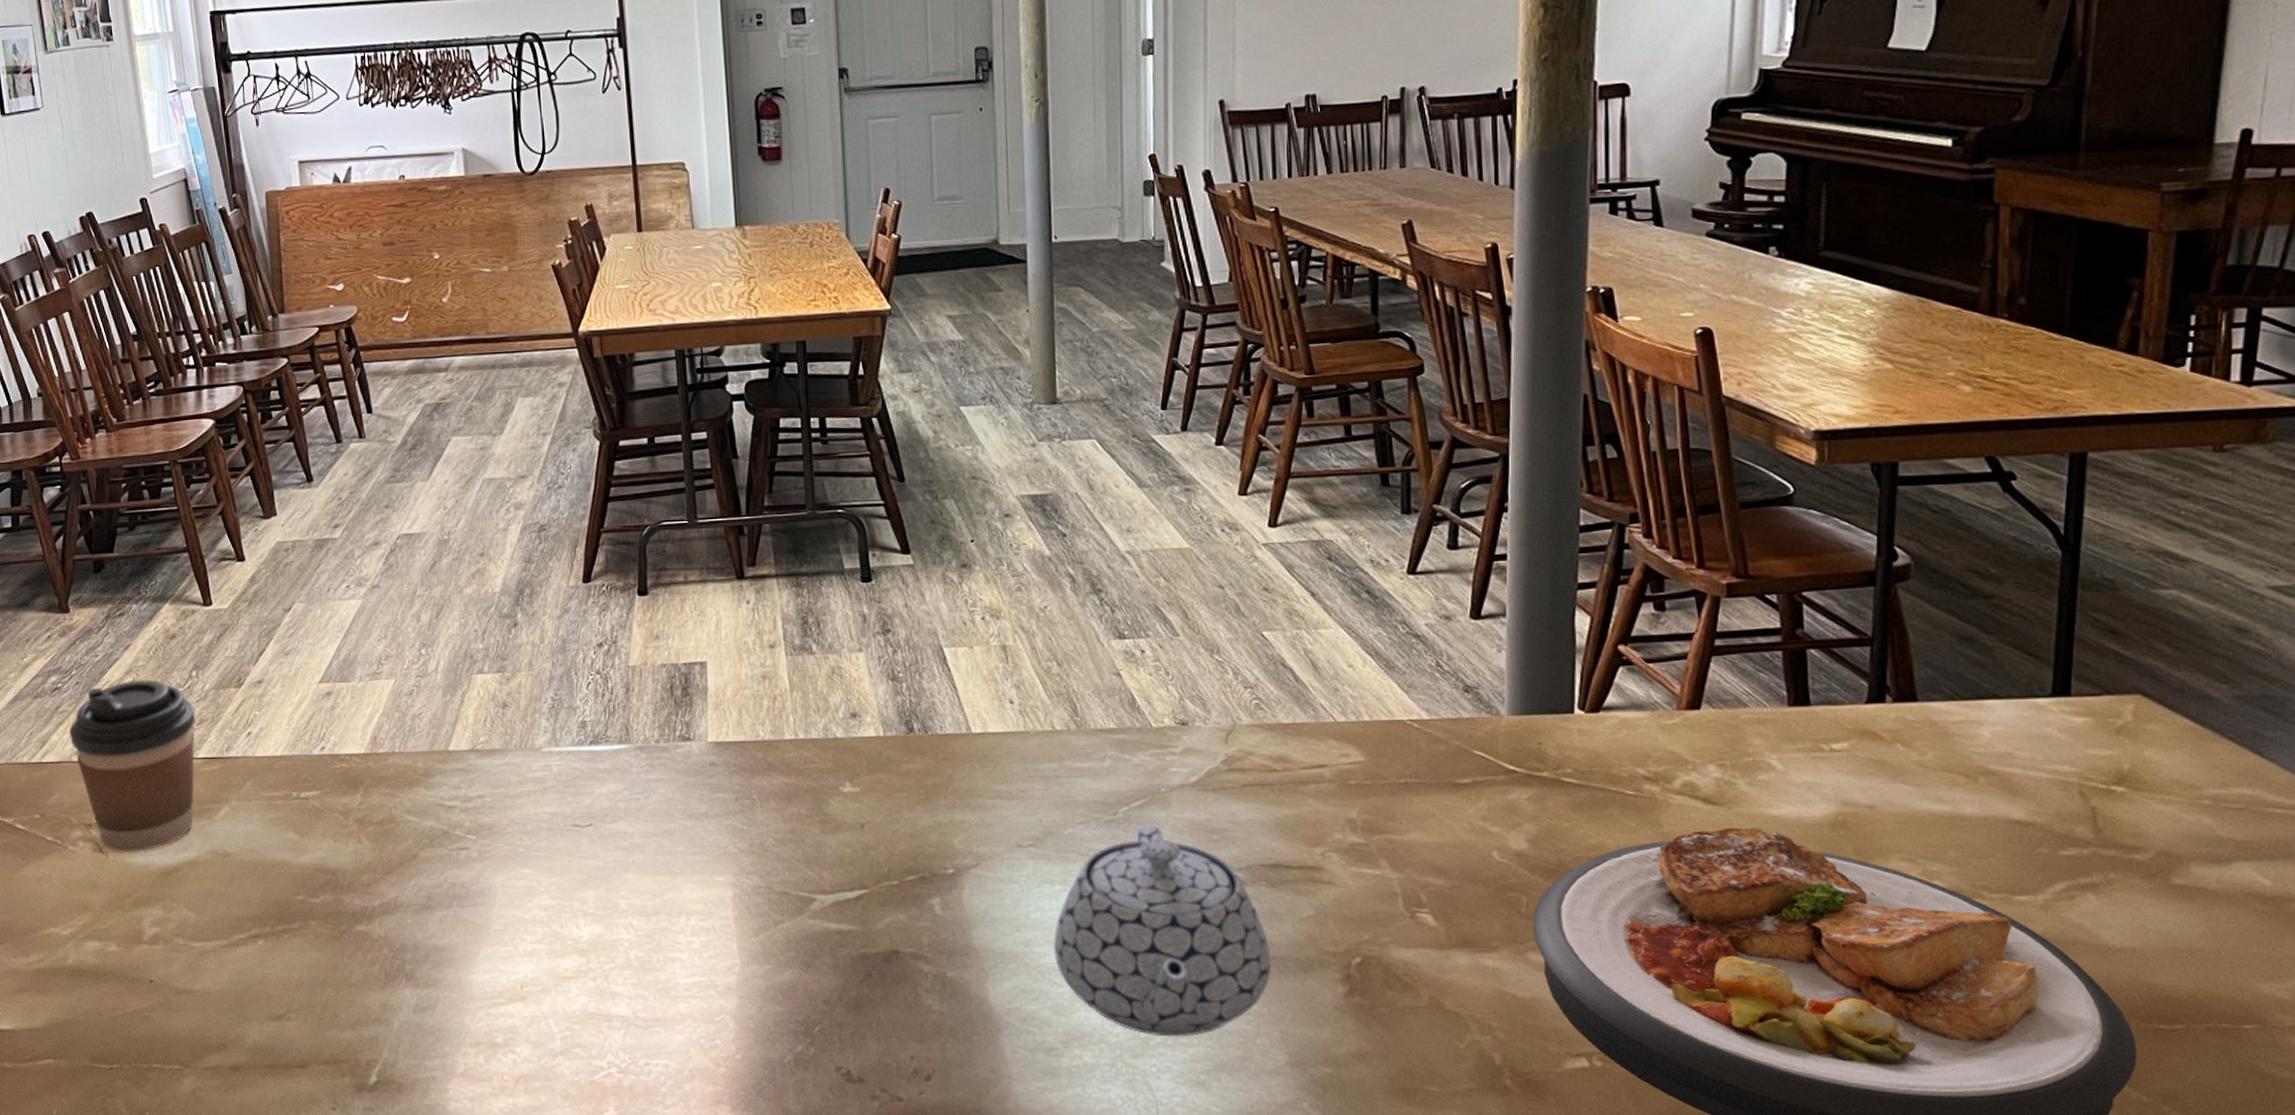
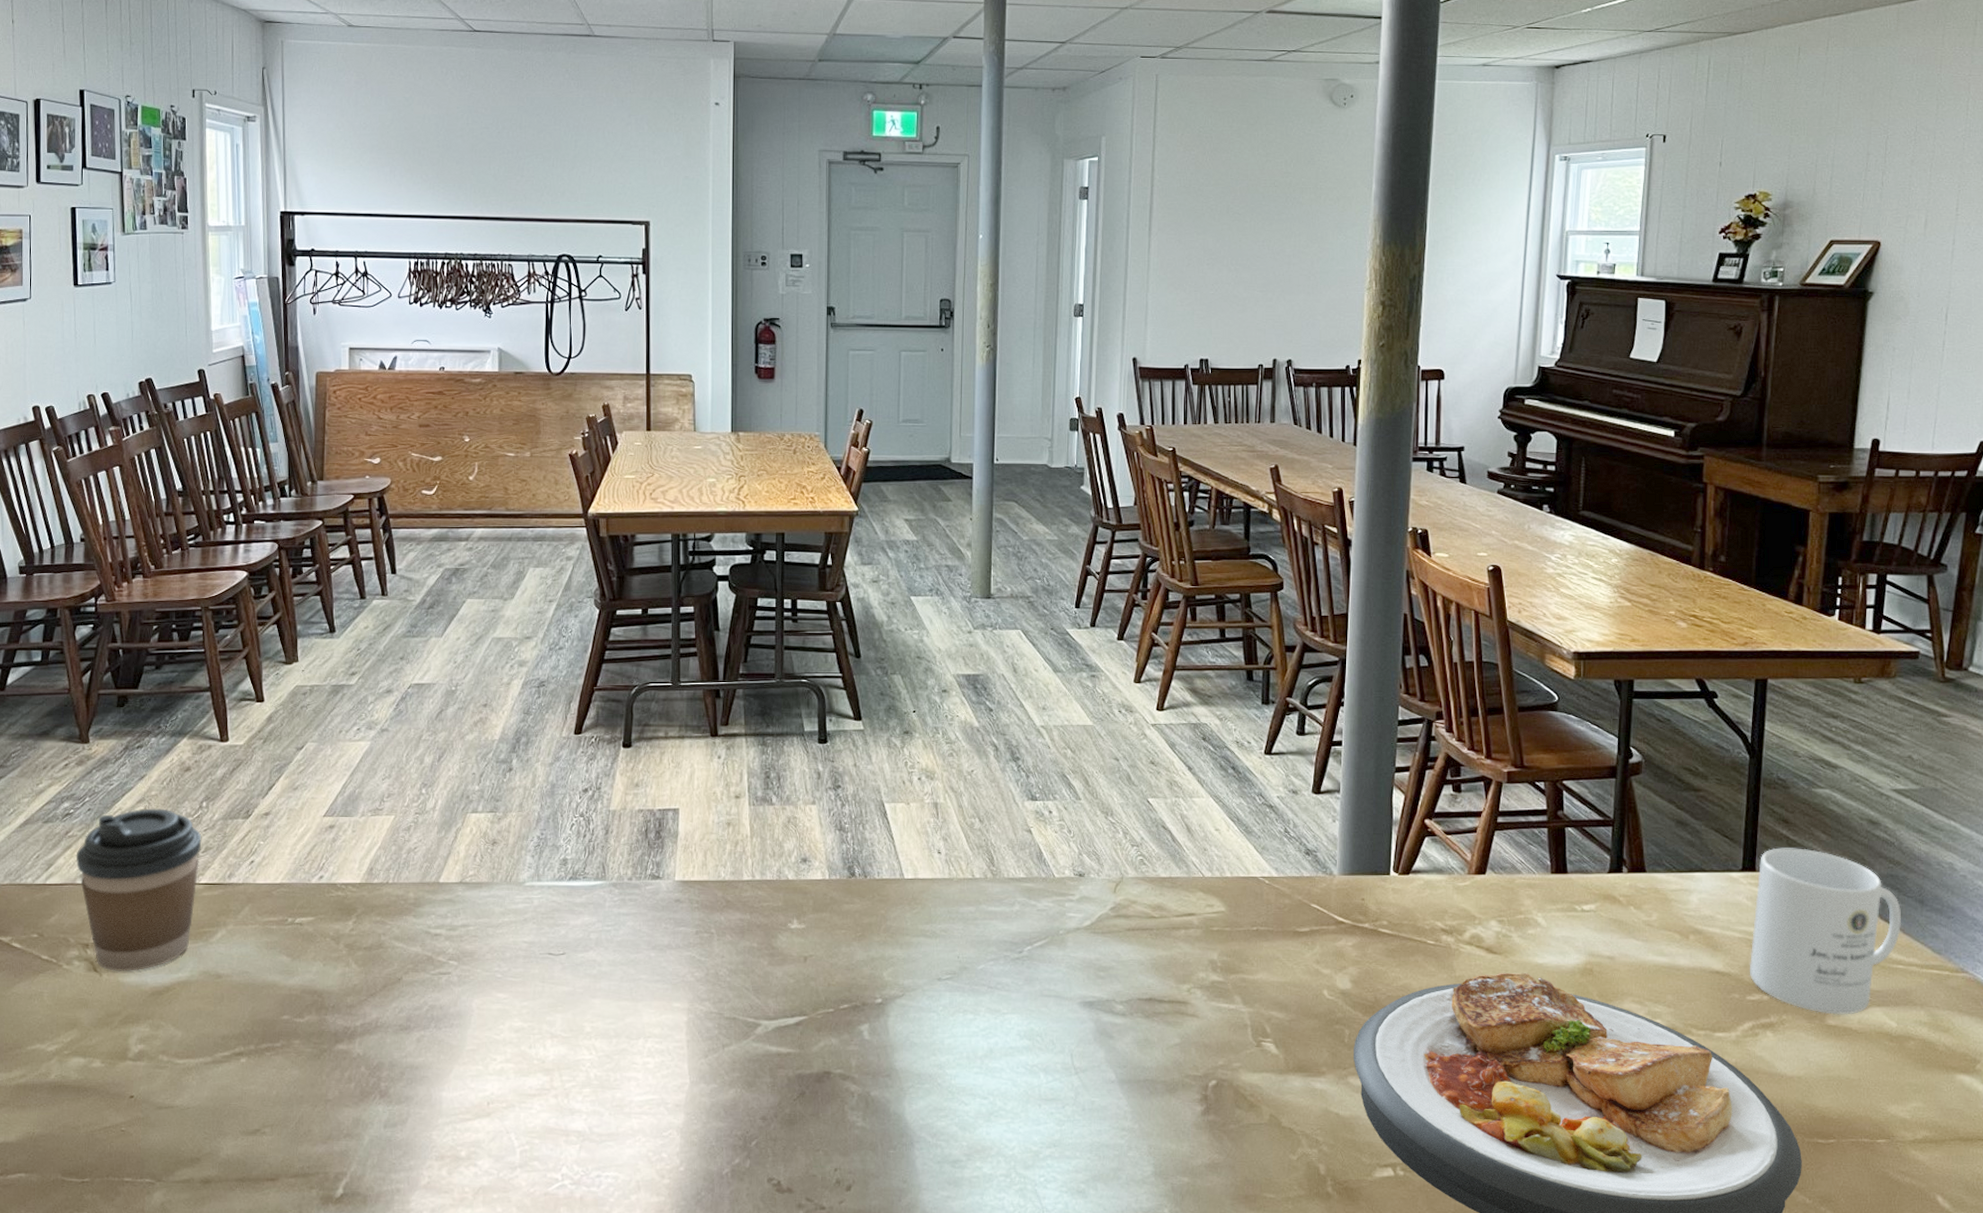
teapot: present [1053,824,1272,1037] -> none [962,961,1144,1150]
mug: none [2063,665,2281,872] -> present [1750,848,1902,1015]

